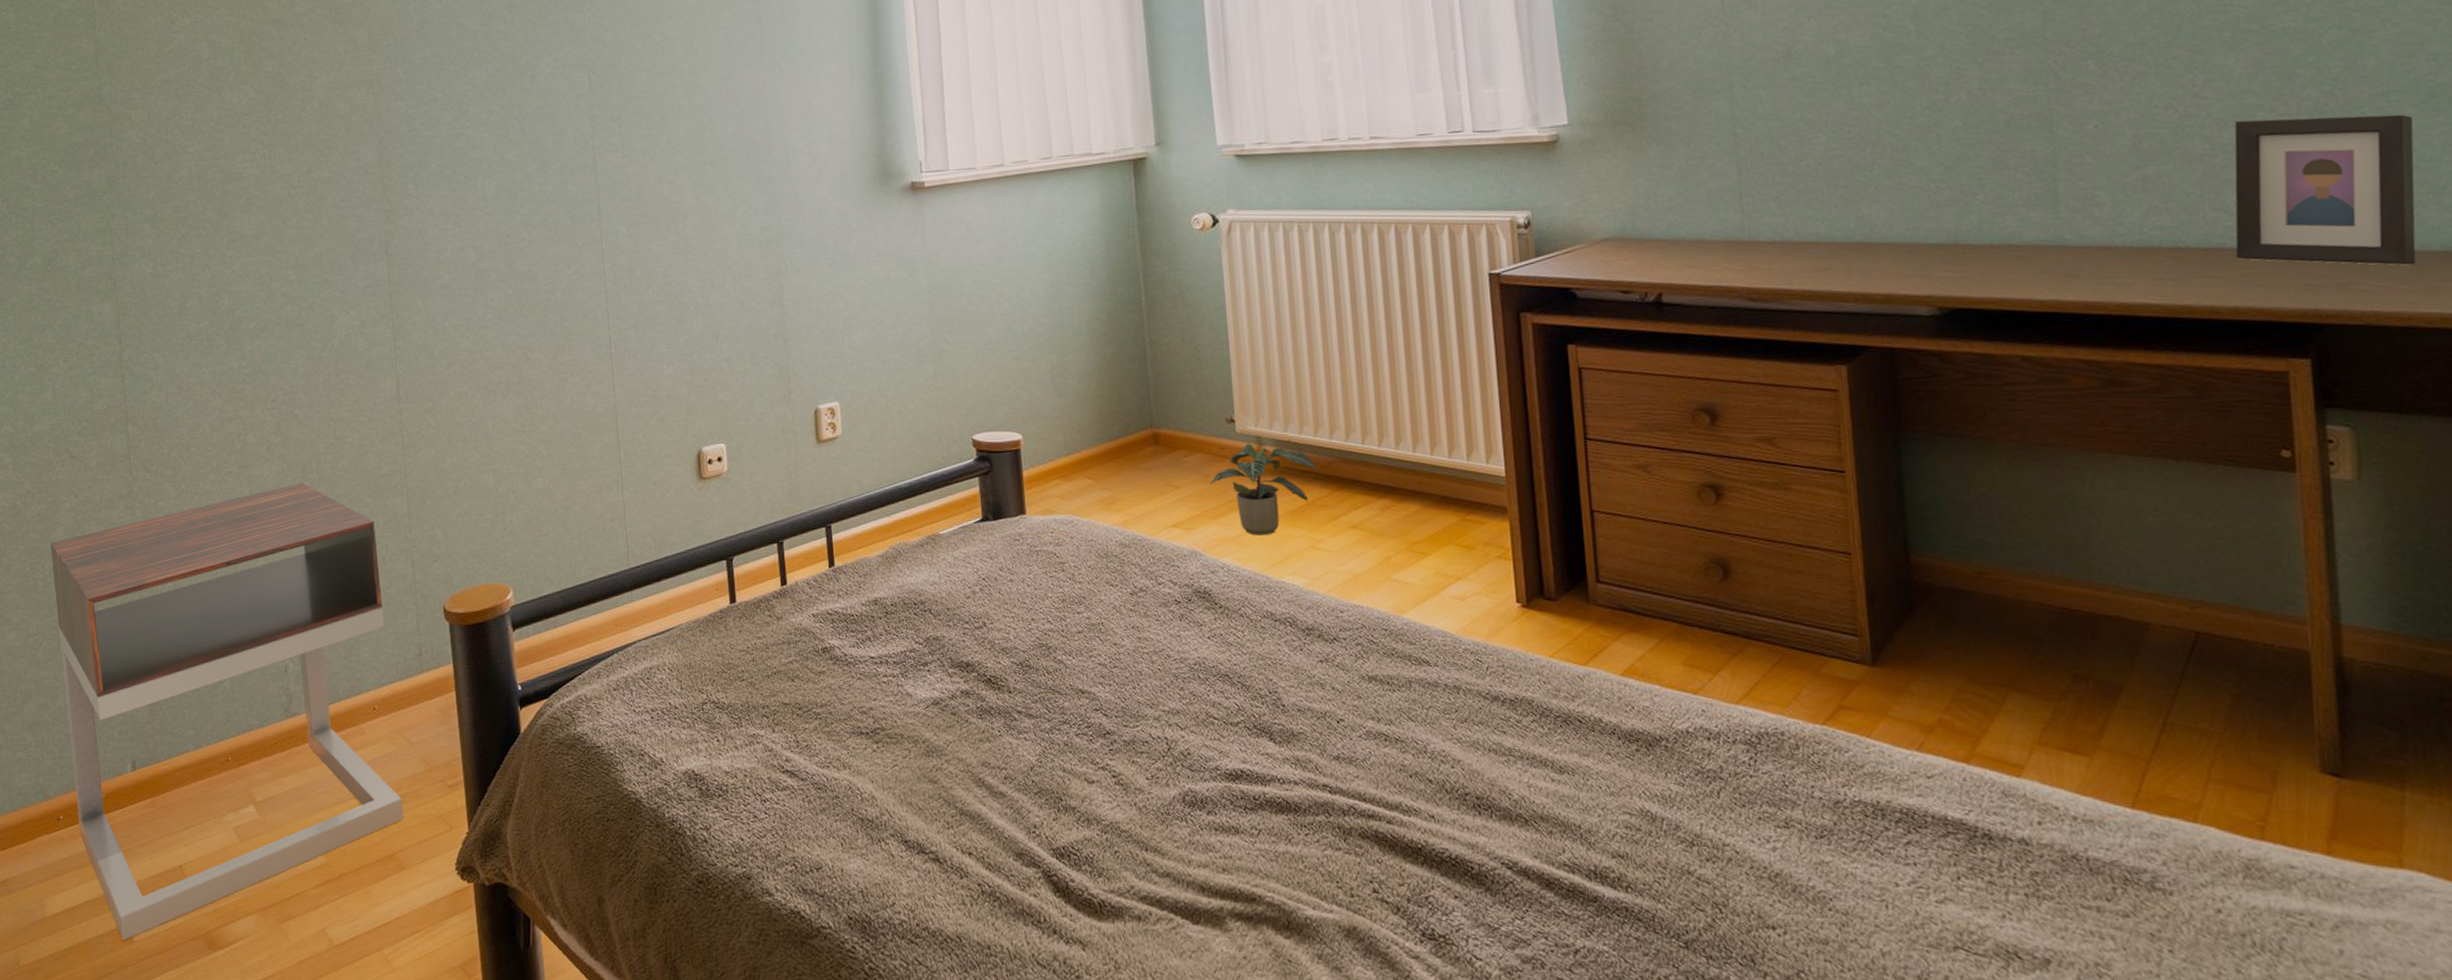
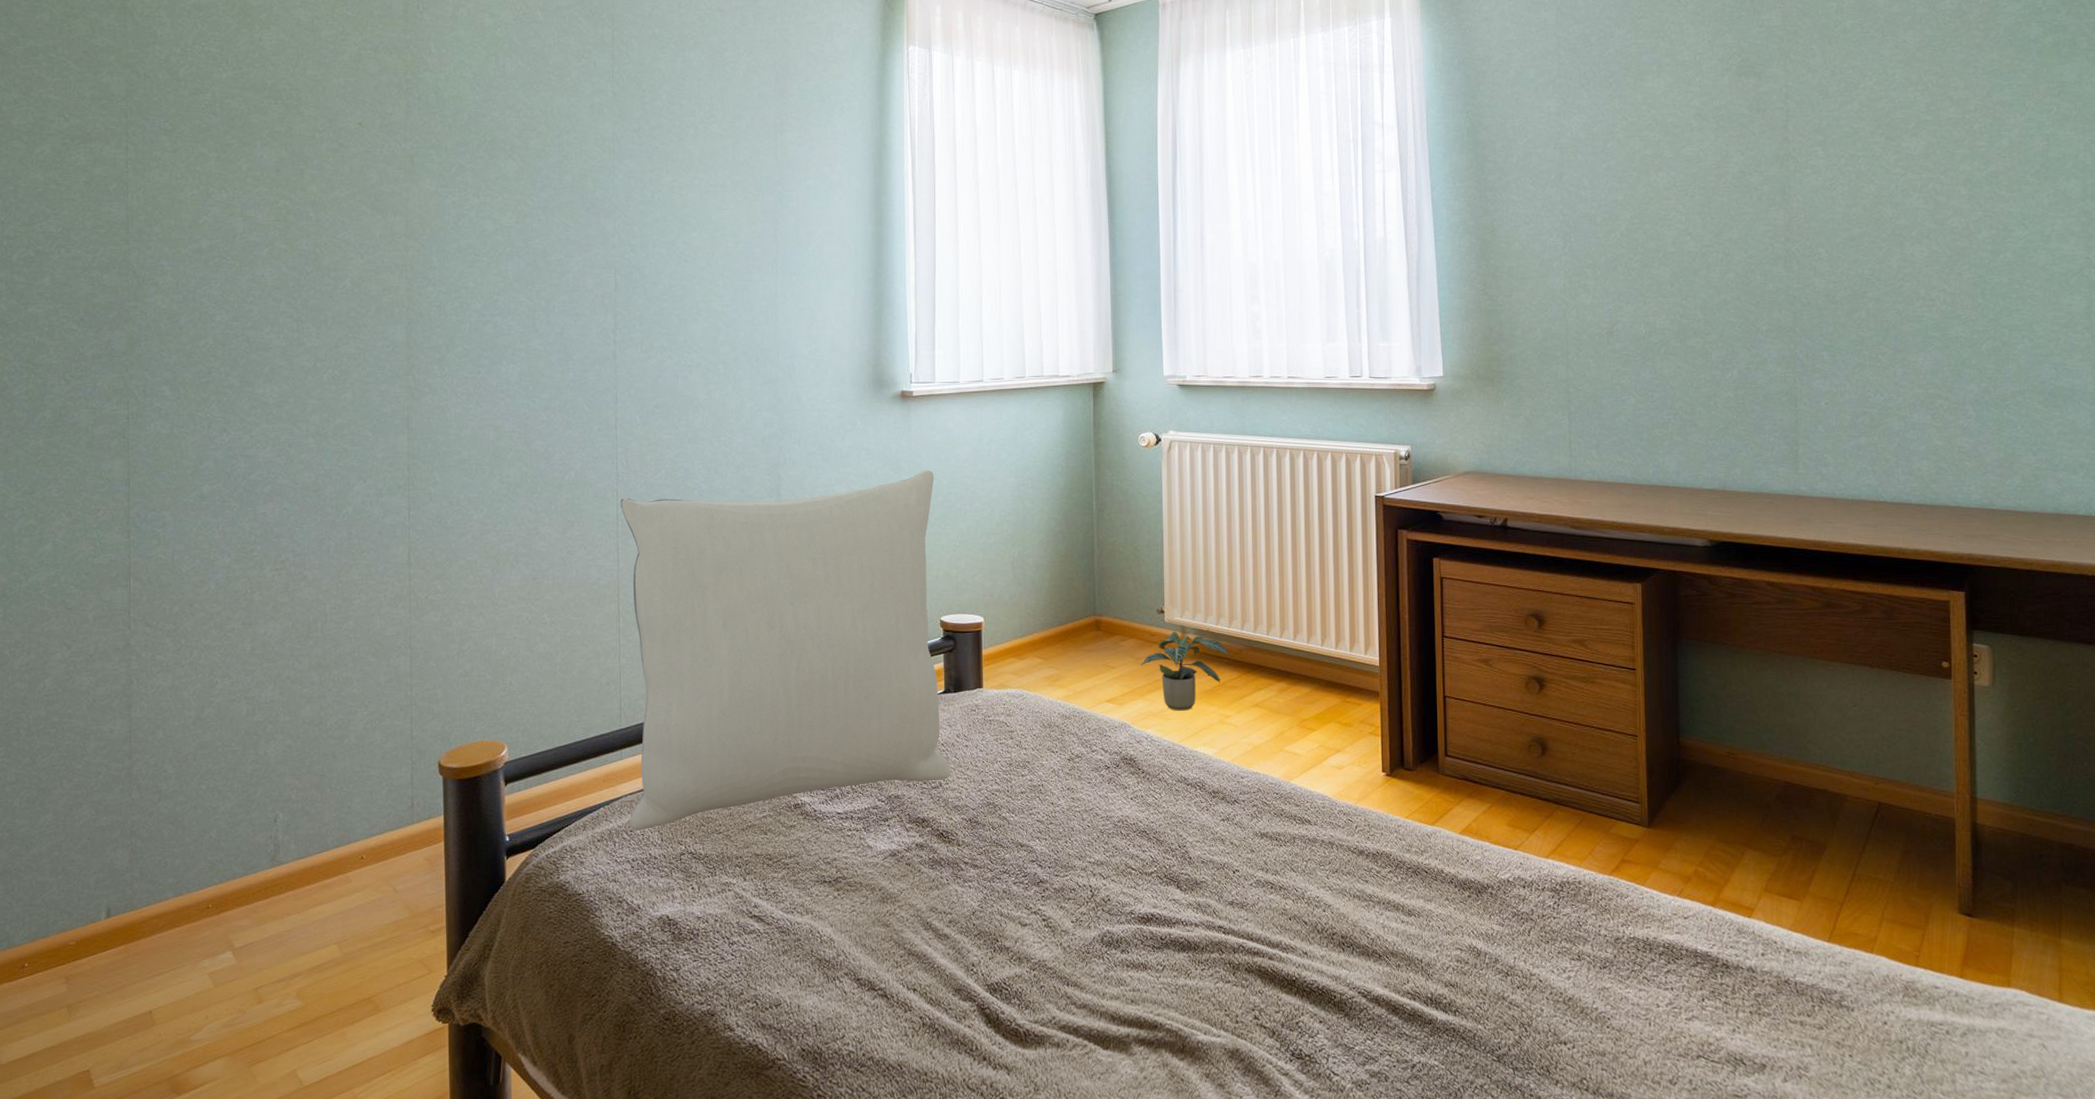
nightstand: present [50,482,404,941] -> none [38,640,384,1087]
pillow: none [611,269,996,678] -> present [620,469,951,831]
picture frame: present [2234,114,2416,265] -> none [1918,405,2040,523]

